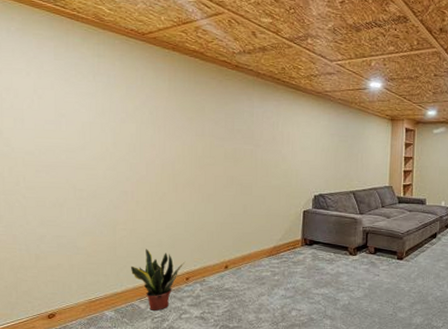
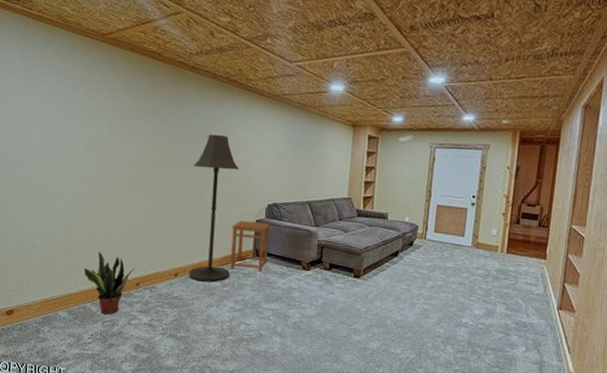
floor lamp: none [239,130,285,272] -> present [189,134,239,282]
side table: none [280,212,318,259] -> present [230,220,271,272]

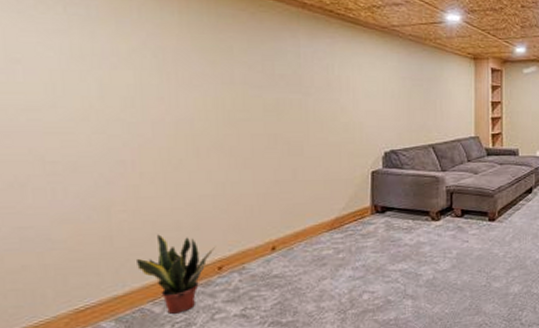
floor lamp: present [189,134,239,282] -> none [285,74,345,252]
side table: present [230,220,271,272] -> none [342,173,390,231]

